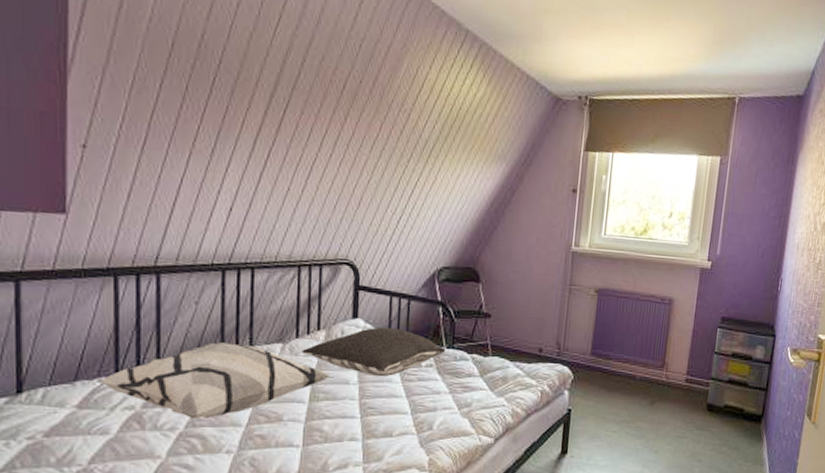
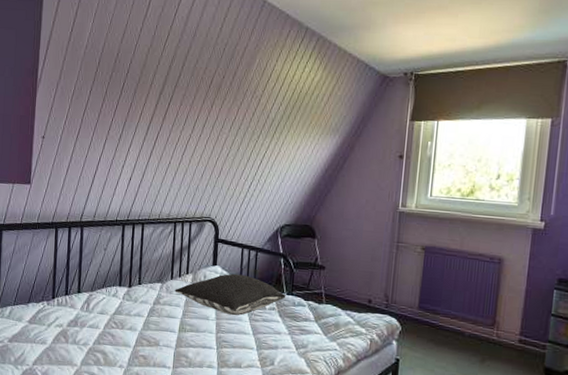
decorative pillow: present [99,342,331,420] -> none [42,280,195,339]

